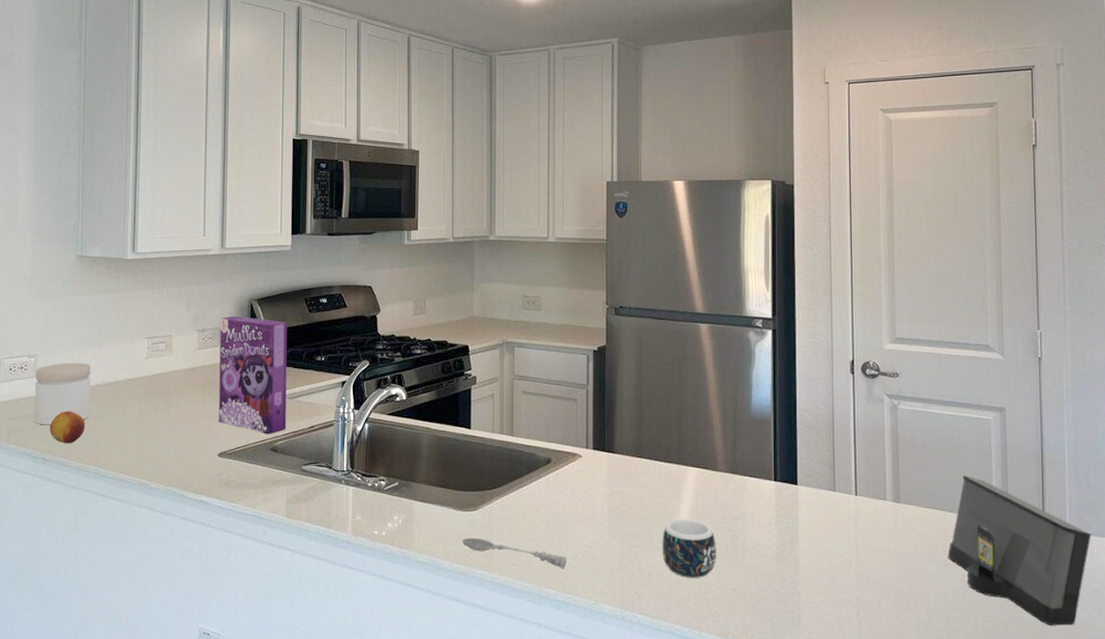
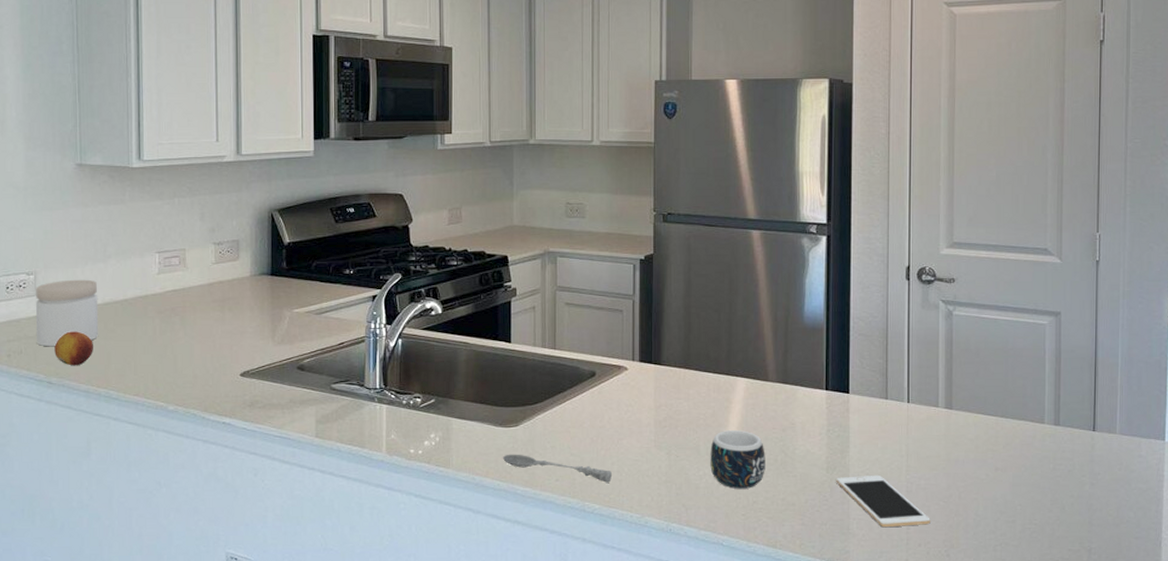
cereal box: present [219,316,287,435] -> none [238,227,313,352]
cell phone: none [786,567,882,621] -> present [836,474,931,528]
speaker: present [948,474,1091,626] -> none [998,379,1141,526]

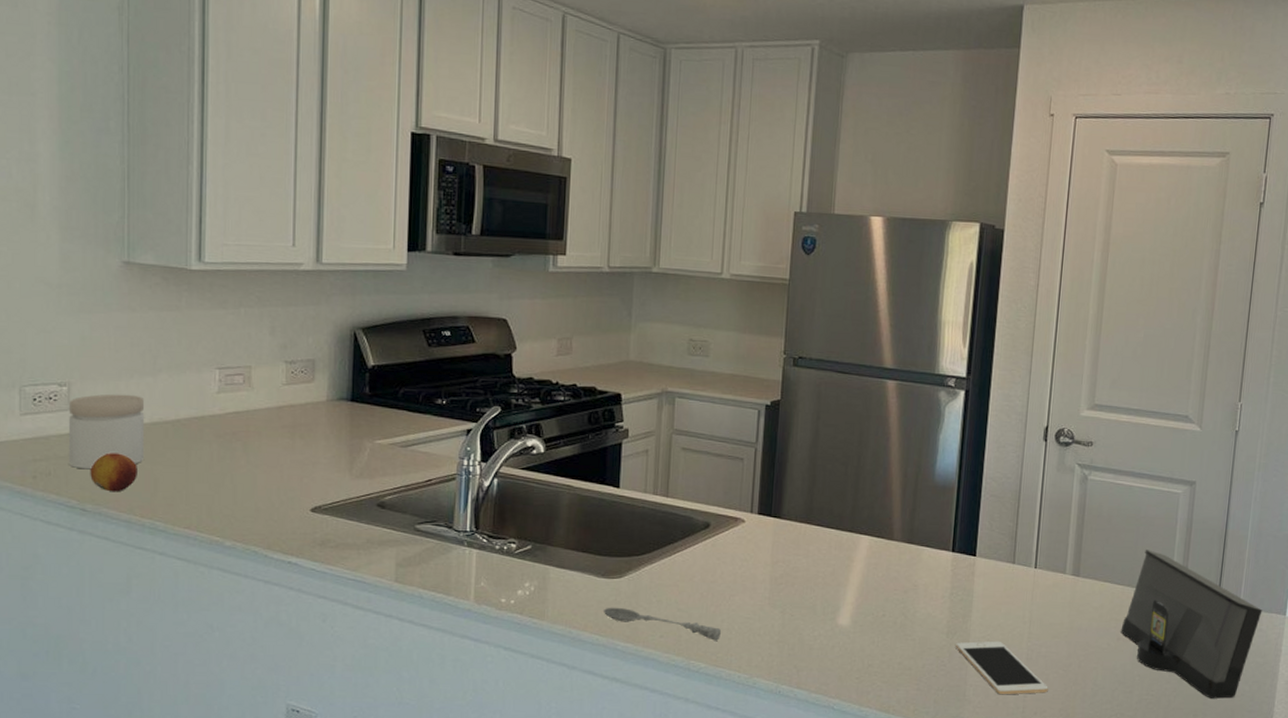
mug: present [710,430,765,490] -> none [826,590,885,652]
speaker: none [998,379,1141,526] -> present [1120,548,1263,699]

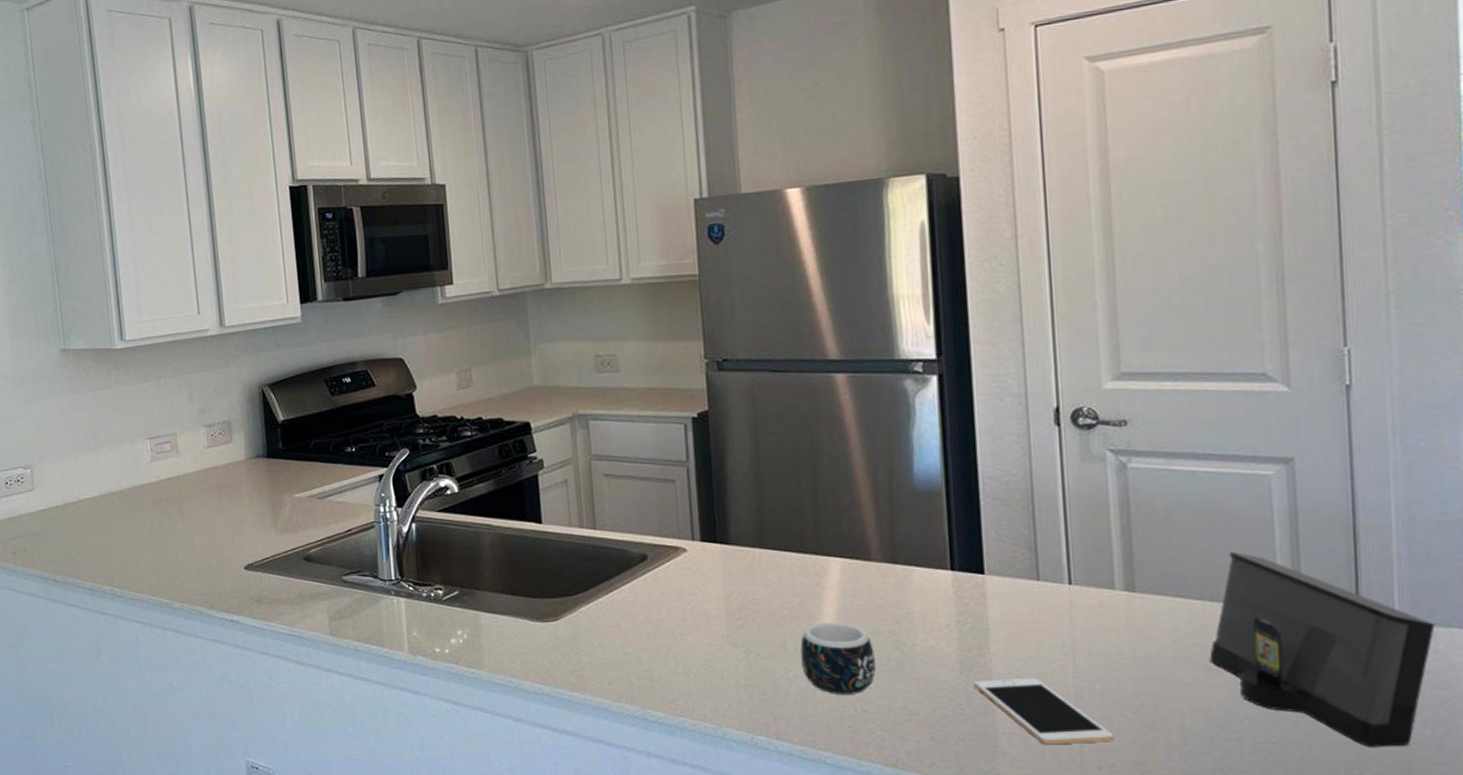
jar: present [69,394,145,470] -> none [33,471,98,543]
fruit: present [90,452,137,492] -> none [56,526,94,563]
soupspoon: present [603,607,721,642] -> none [542,652,677,688]
mug: none [826,590,885,652] -> present [800,622,876,696]

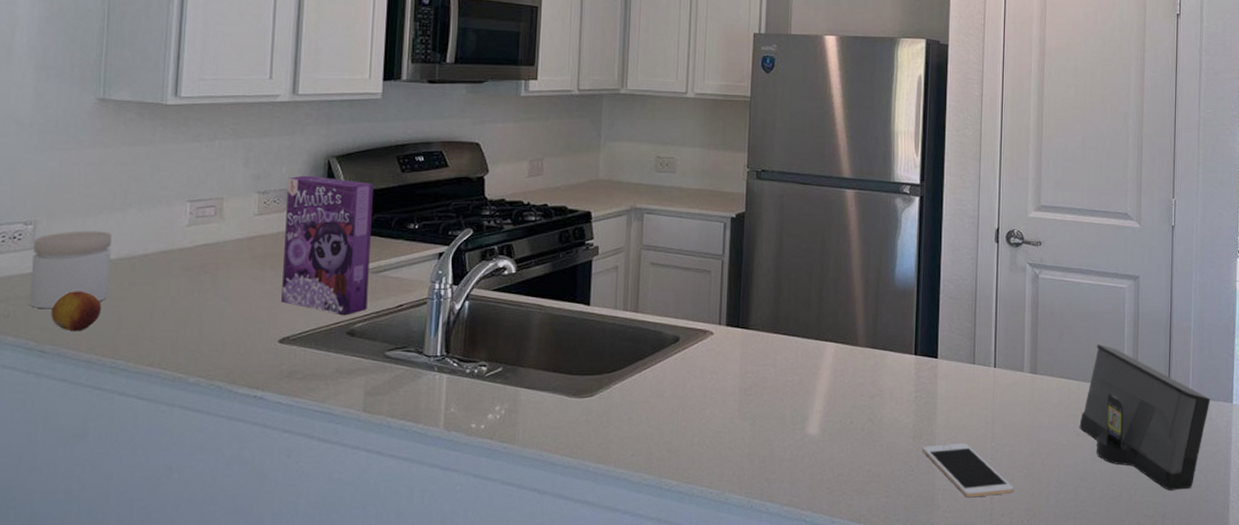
jar: none [33,471,98,543] -> present [30,230,112,309]
fruit: none [56,526,94,563] -> present [51,291,101,332]
cereal box: none [229,405,319,542] -> present [281,175,373,316]
mug: present [800,622,876,696] -> none [795,398,852,461]

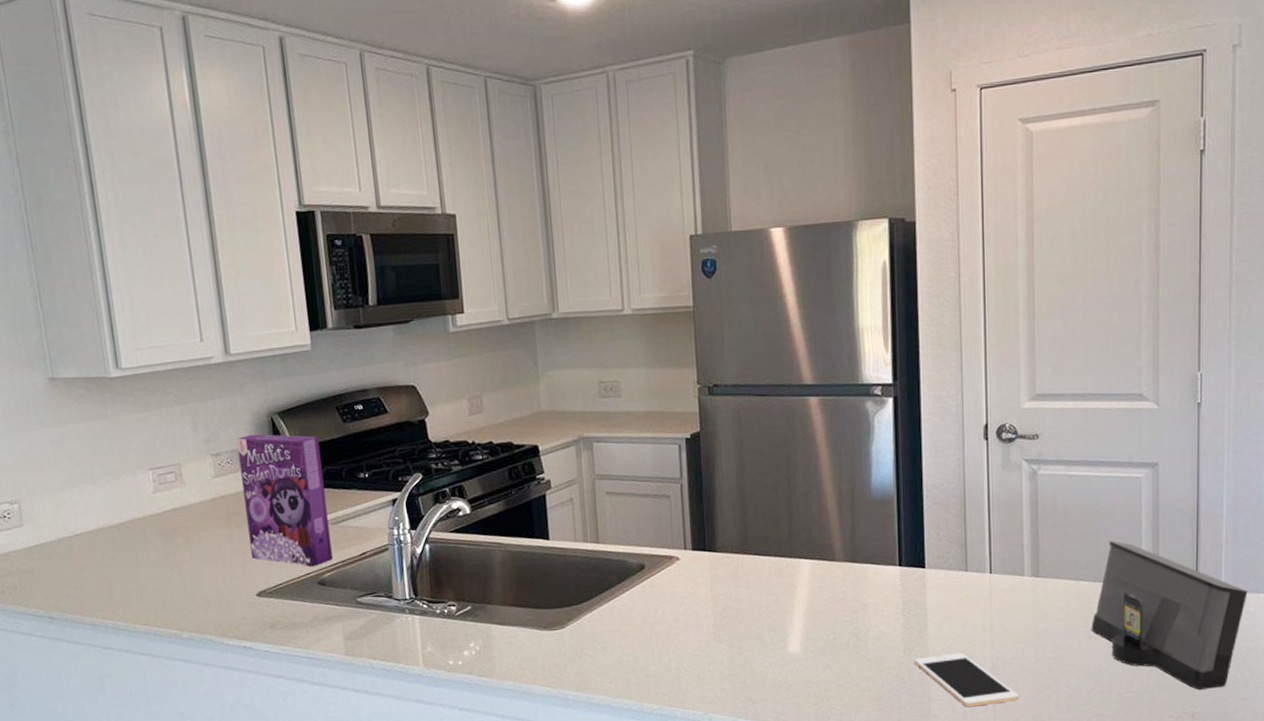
jar: present [30,230,112,309] -> none [22,504,98,580]
fruit: present [51,291,101,332] -> none [50,561,94,599]

